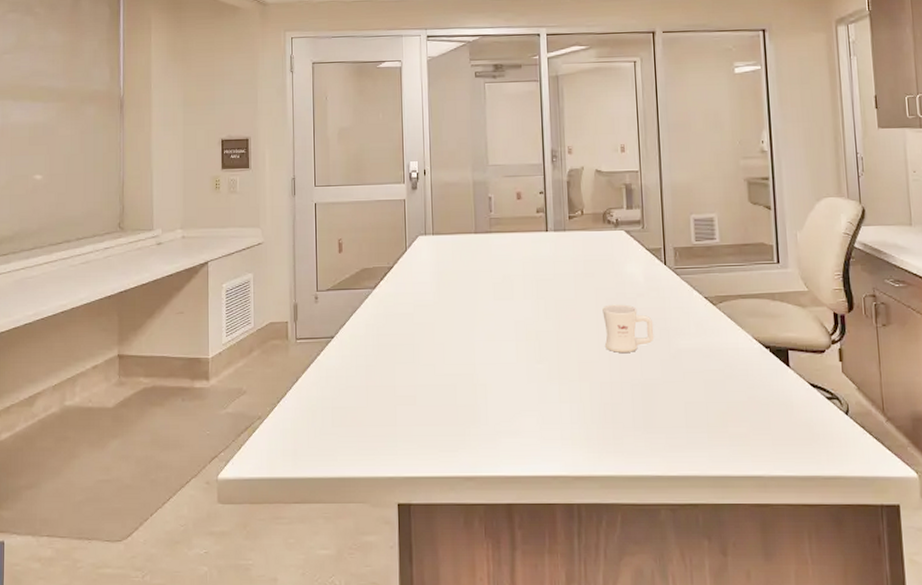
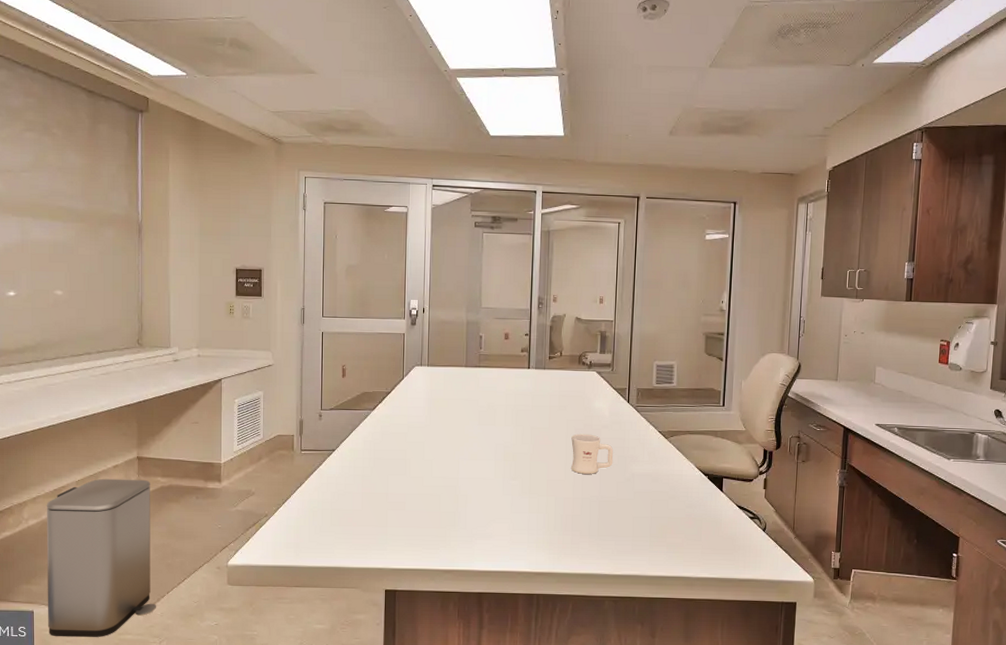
pedal bin: none [18,381,140,572] -> present [46,478,157,637]

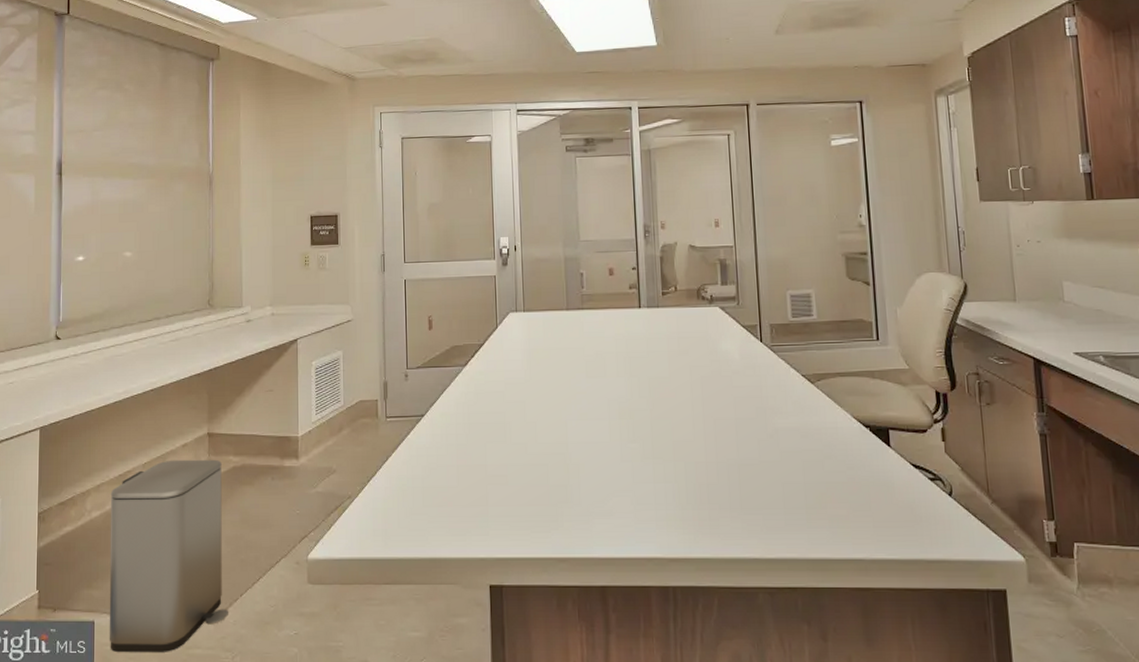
mug: present [571,433,614,474] -> none [697,382,751,432]

